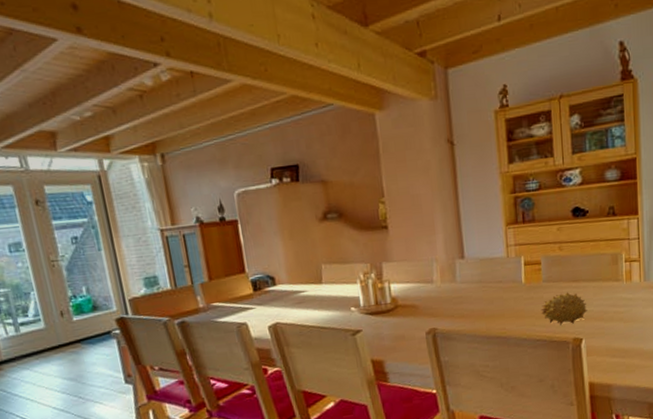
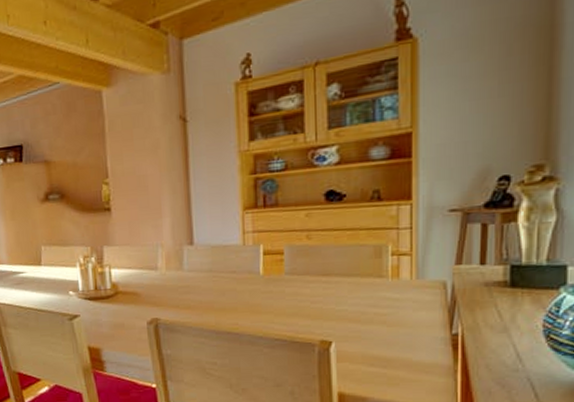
fruit: present [541,292,588,325] -> none [281,287,340,325]

